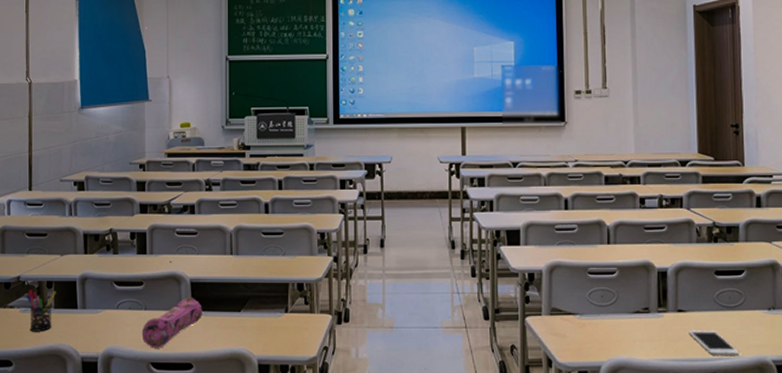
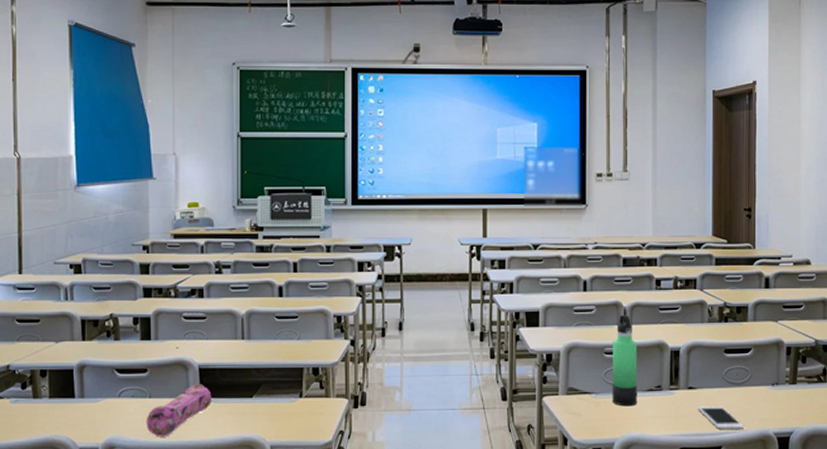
pen holder: present [26,290,56,332] -> none [17,379,51,423]
thermos bottle: none [596,233,624,329] -> present [612,314,638,407]

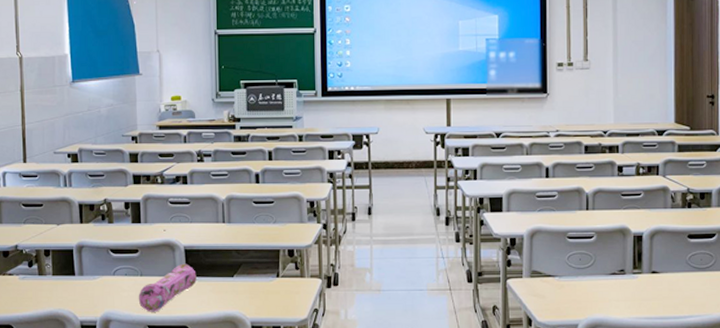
thermos bottle: present [612,314,638,407] -> none [575,200,601,290]
cell phone: present [698,406,745,429] -> none [661,290,710,313]

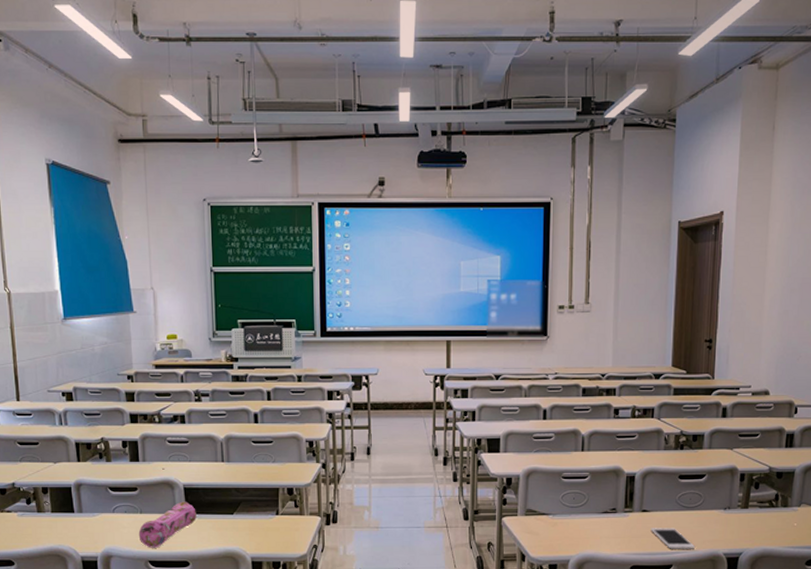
cell phone: none [661,290,710,313] -> present [650,528,696,549]

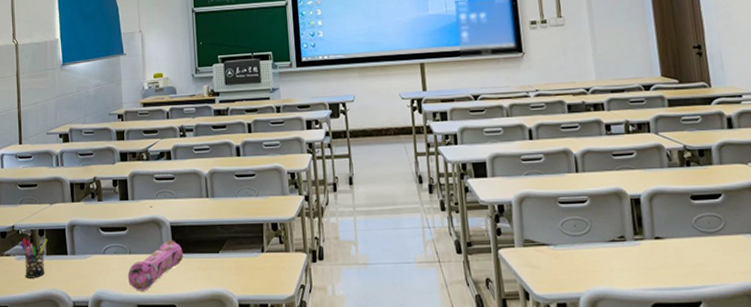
pen holder: none [22,495,52,534] -> present [21,238,47,278]
cell phone: present [650,528,696,549] -> none [668,257,726,283]

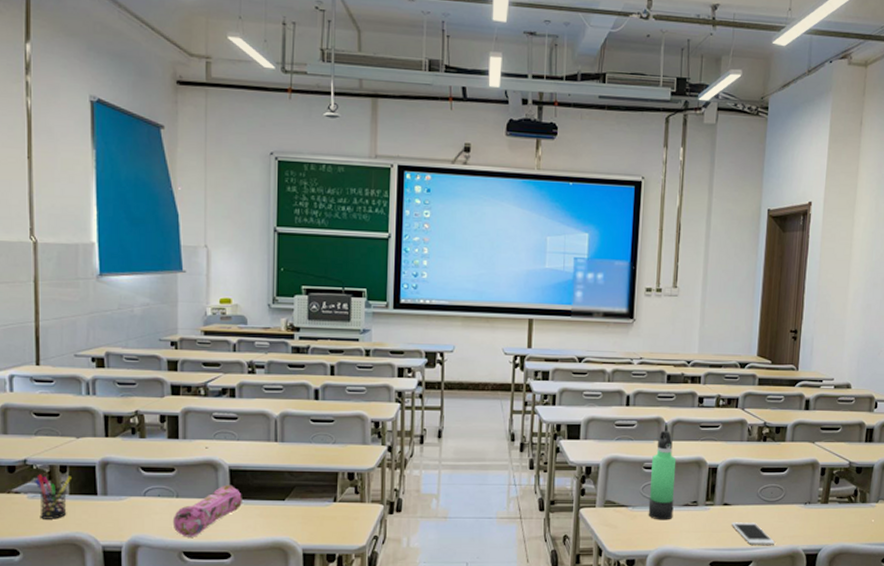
thermos bottle: none [566,161,601,259] -> present [648,430,677,520]
cell phone: none [668,257,726,283] -> present [731,522,776,545]

